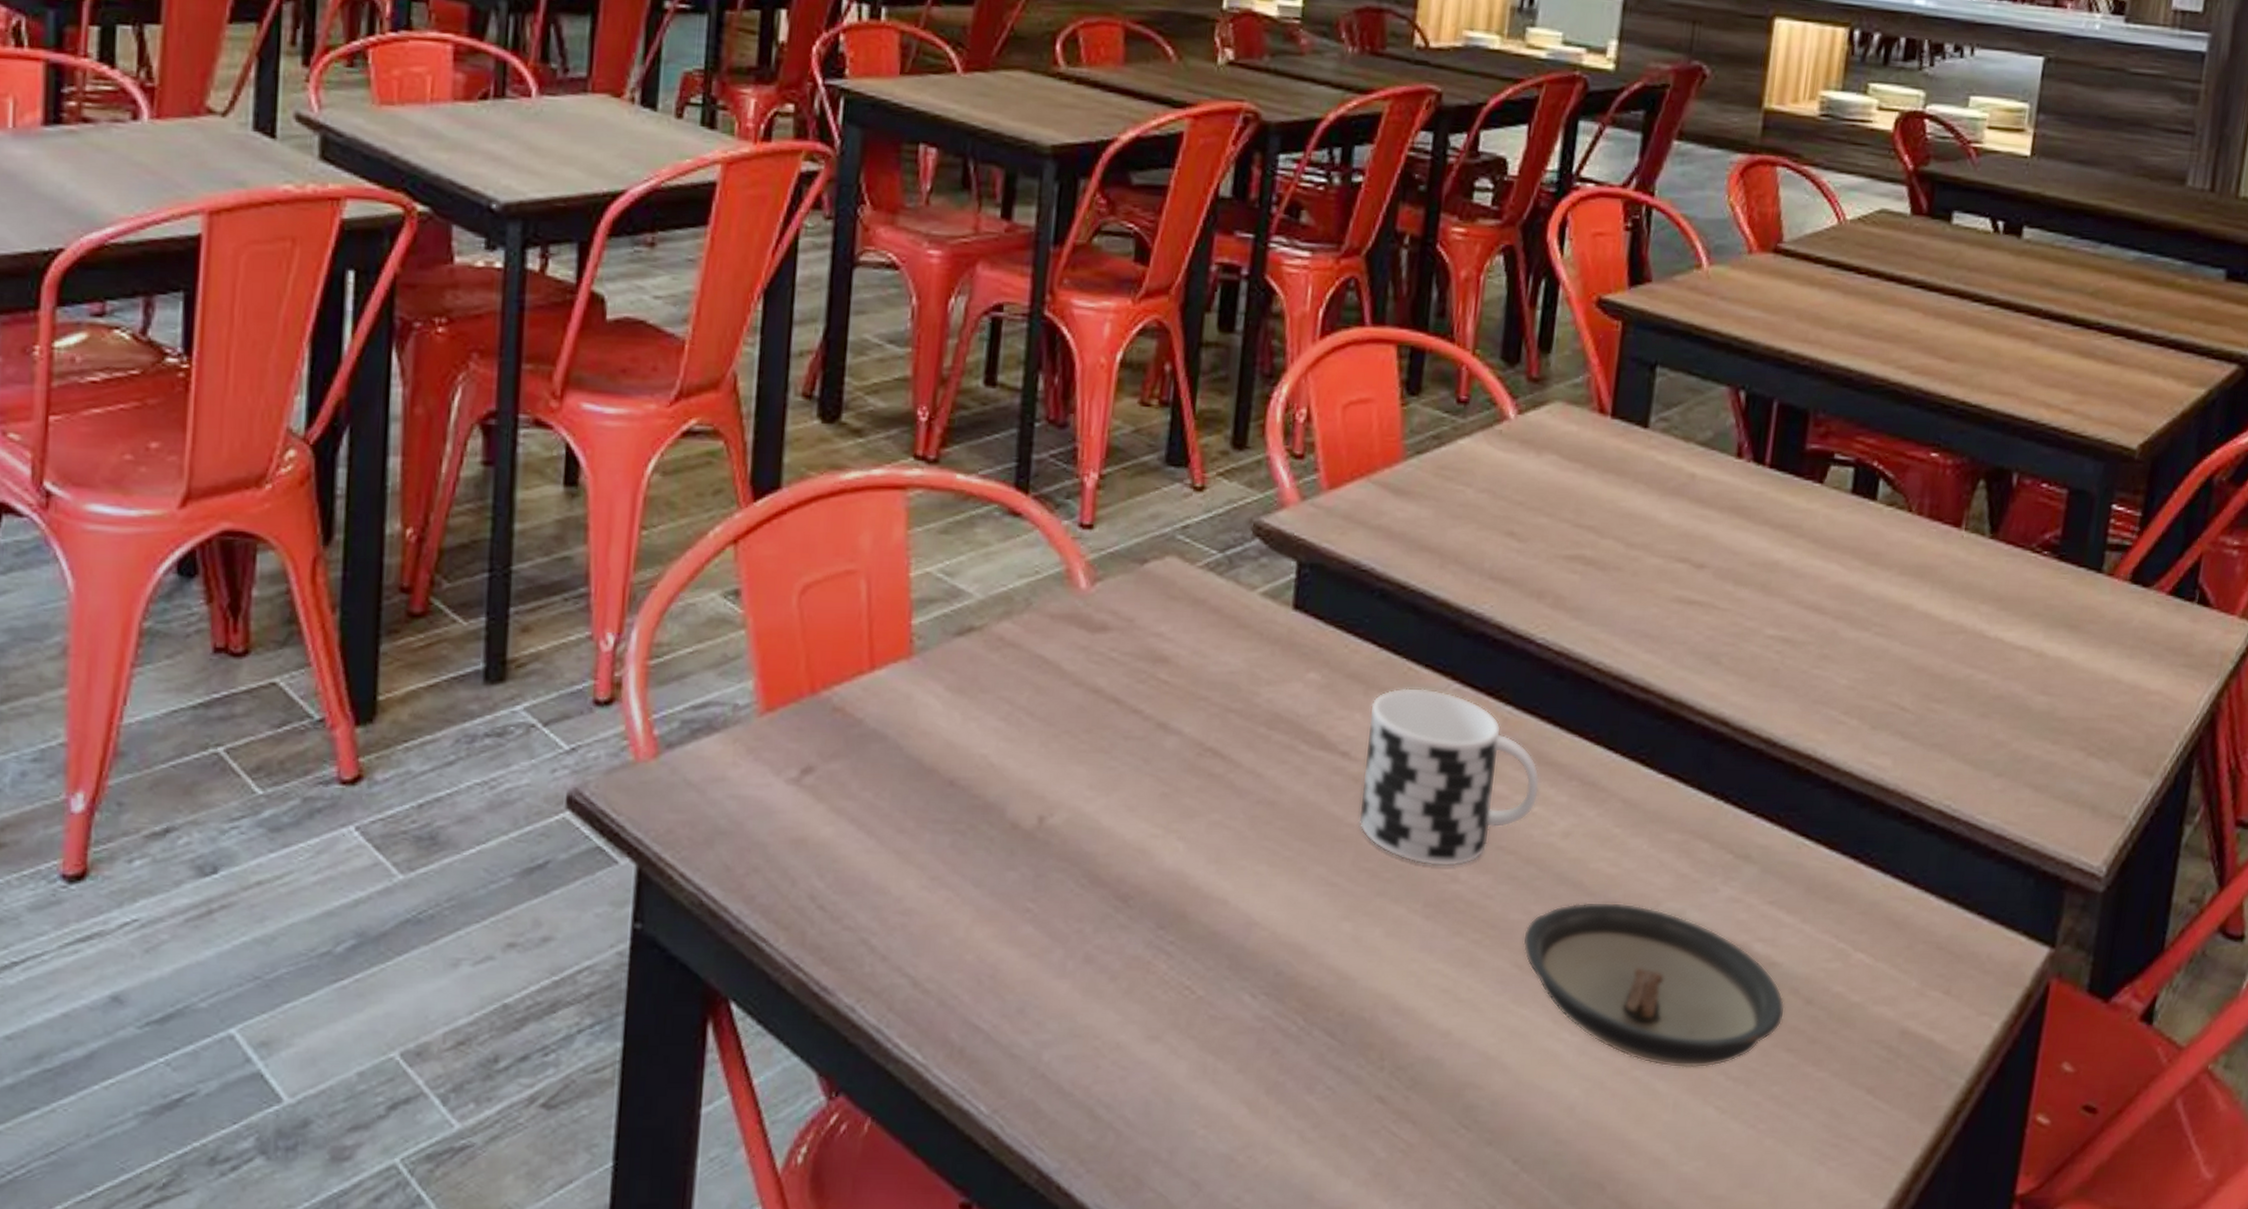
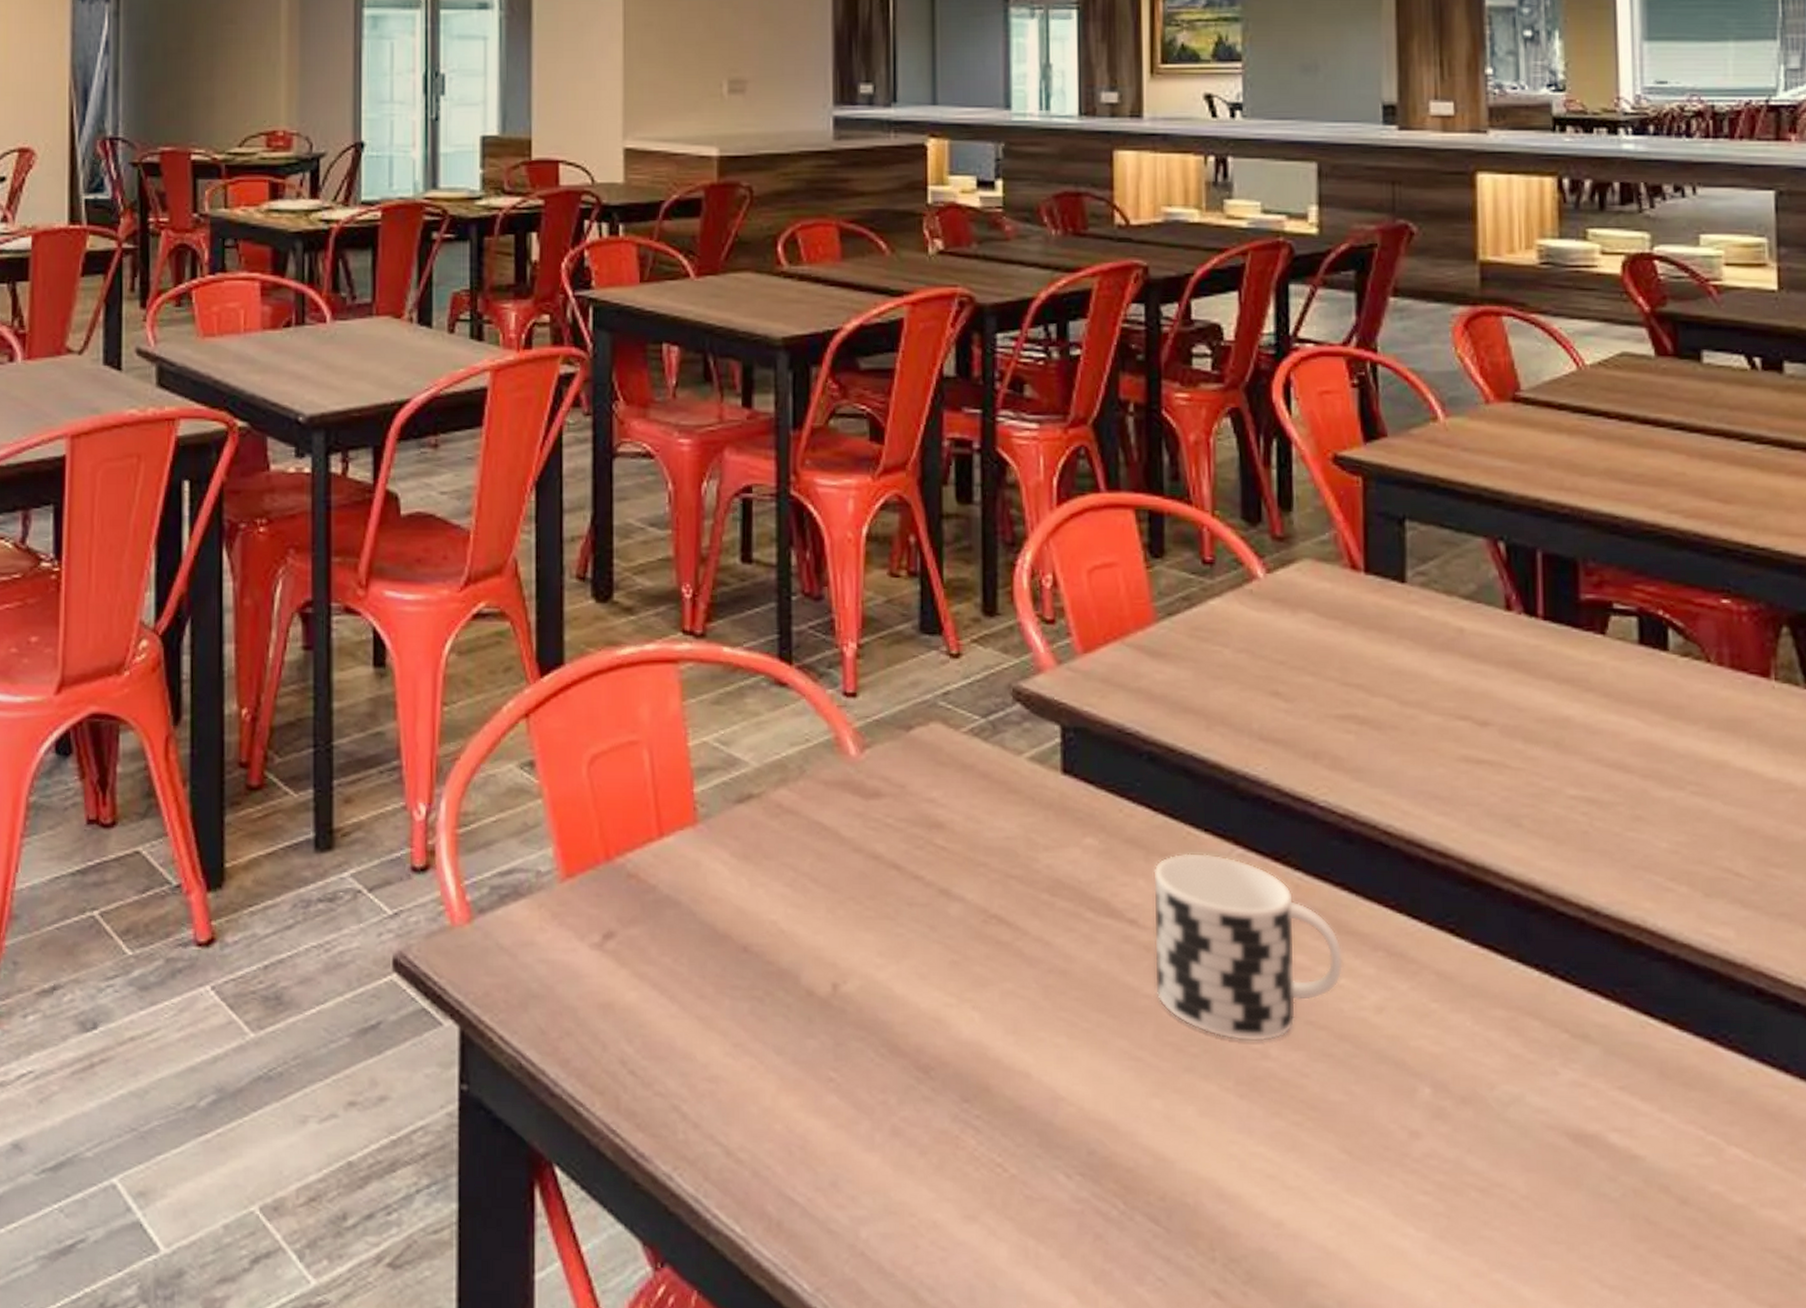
saucer: present [1522,901,1785,1068] -> none [1347,1083,1658,1274]

